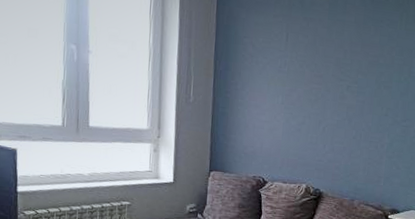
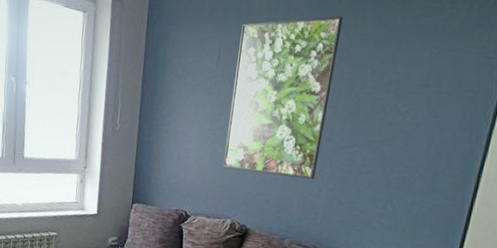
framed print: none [295,11,391,149] -> present [222,15,343,180]

